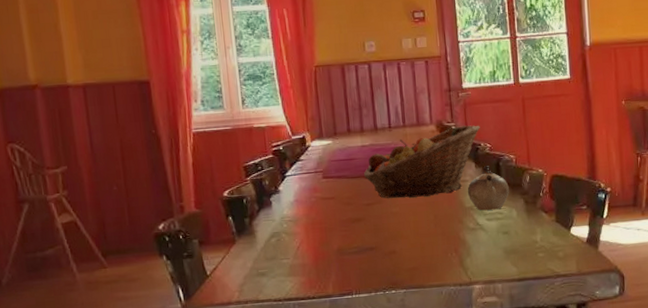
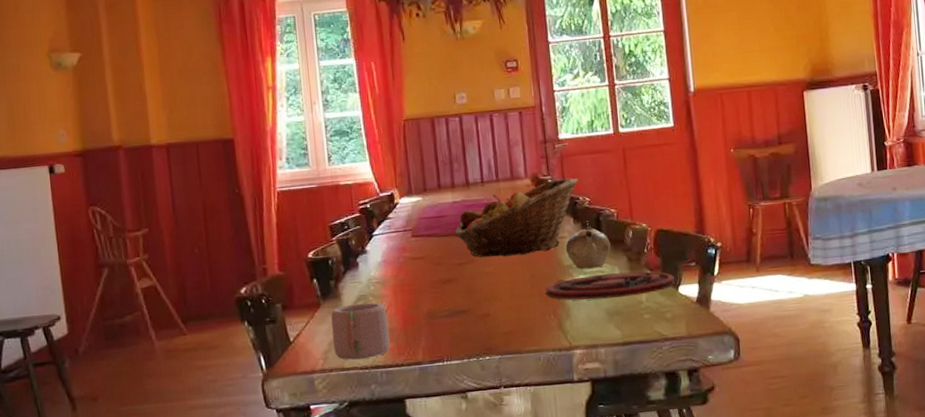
mug: none [246,239,302,293] -> present [331,302,390,360]
plate: none [448,213,567,239] -> present [545,271,675,300]

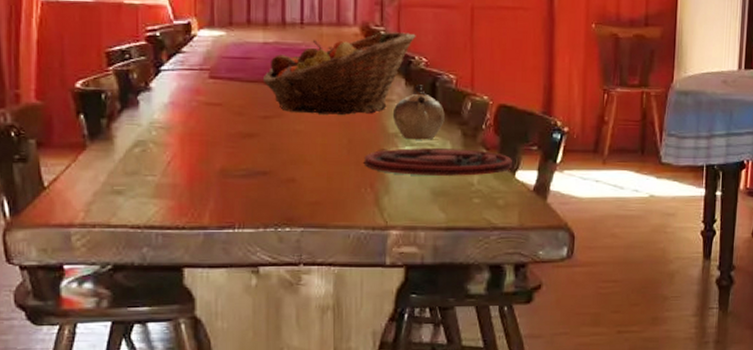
mug: present [331,302,390,360] -> none [98,150,170,216]

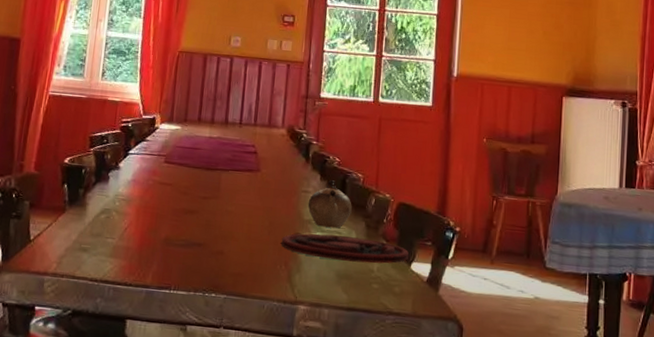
fruit basket: present [262,32,416,115] -> none [205,134,332,202]

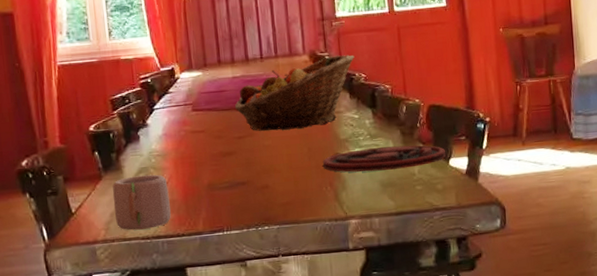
mug: none [69,215,126,272] -> present [112,174,171,231]
fruit basket: none [205,134,332,202] -> present [234,55,355,131]
teapot: present [307,179,352,229] -> none [342,95,385,143]

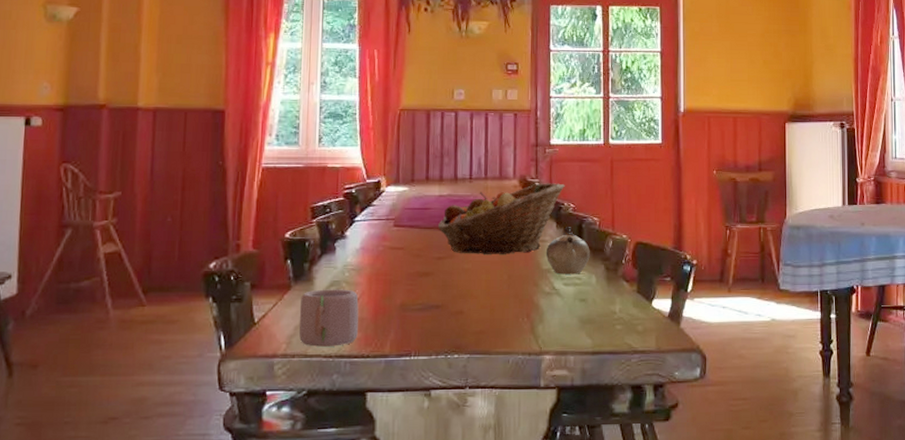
plate: present [322,145,446,172] -> none [521,281,649,306]
teapot: none [342,95,385,143] -> present [545,226,590,274]

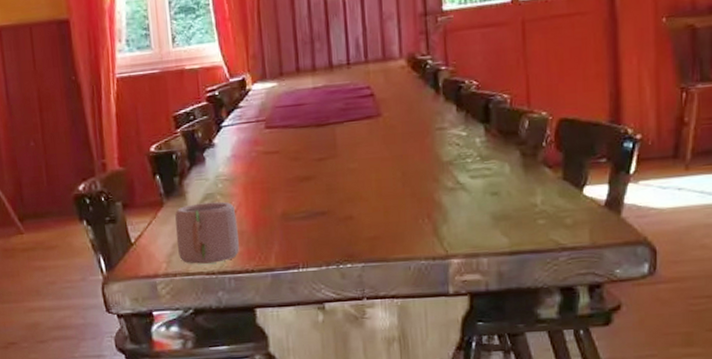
fruit basket: present [437,183,565,254] -> none [314,57,465,152]
teapot: present [545,226,590,274] -> none [445,107,501,166]

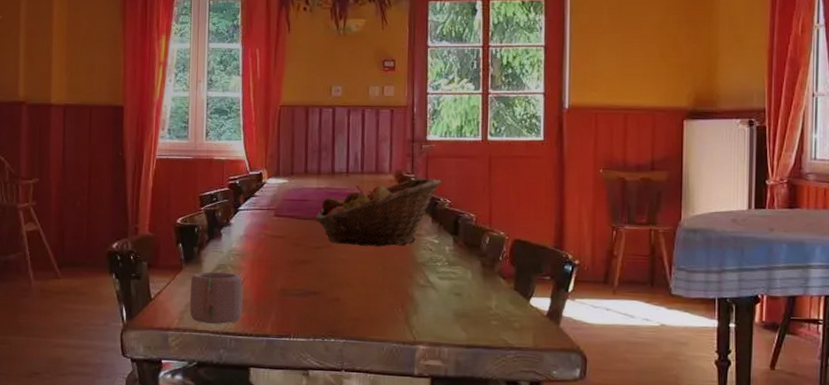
fruit basket: none [314,57,465,152] -> present [315,178,441,247]

